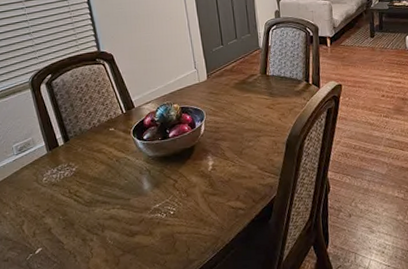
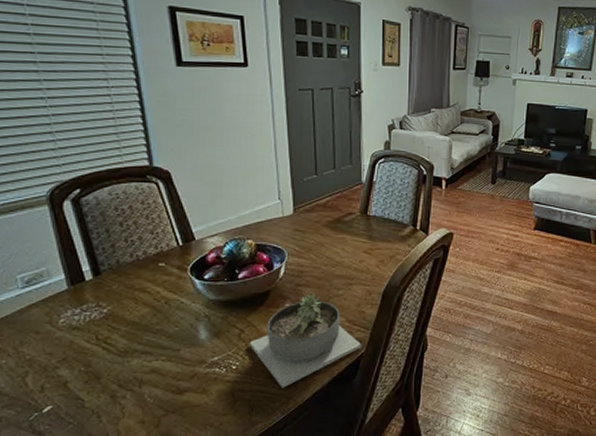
succulent planter: none [182,145,273,230] -> present [249,293,362,388]

